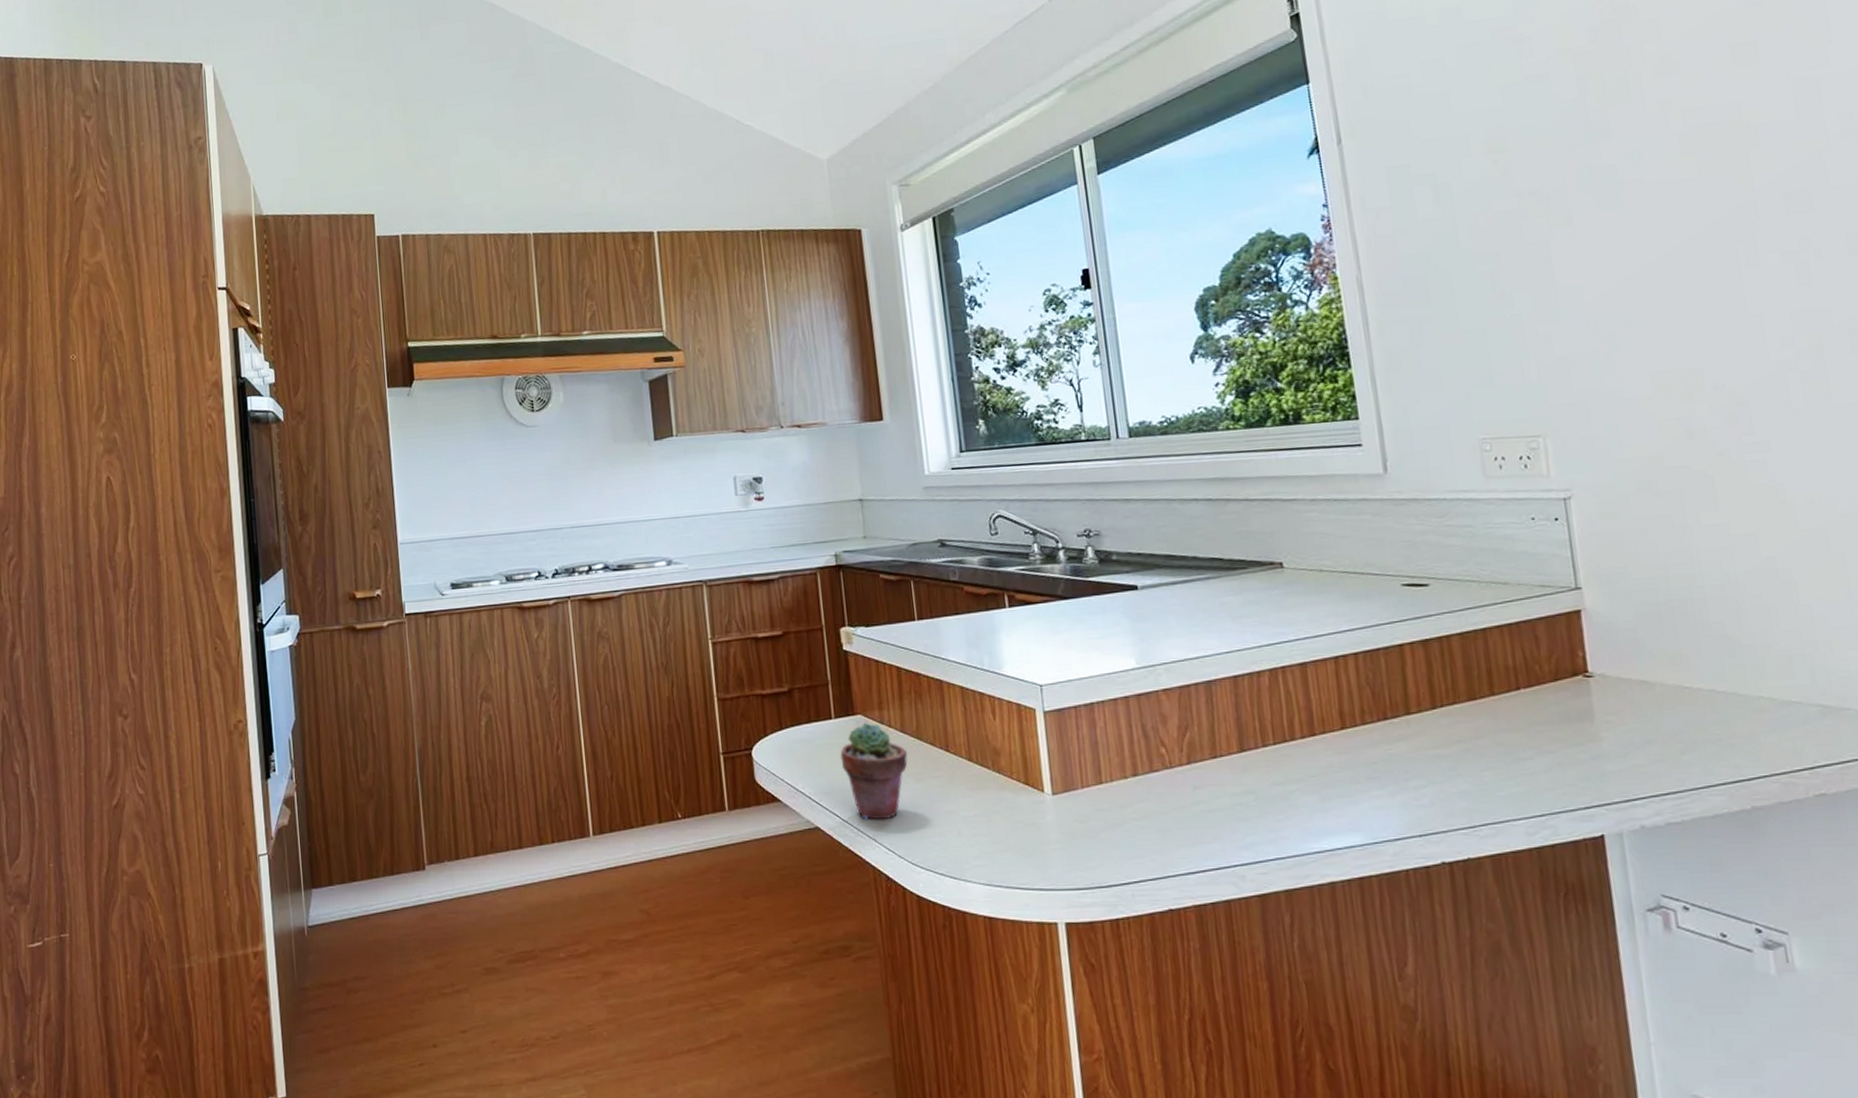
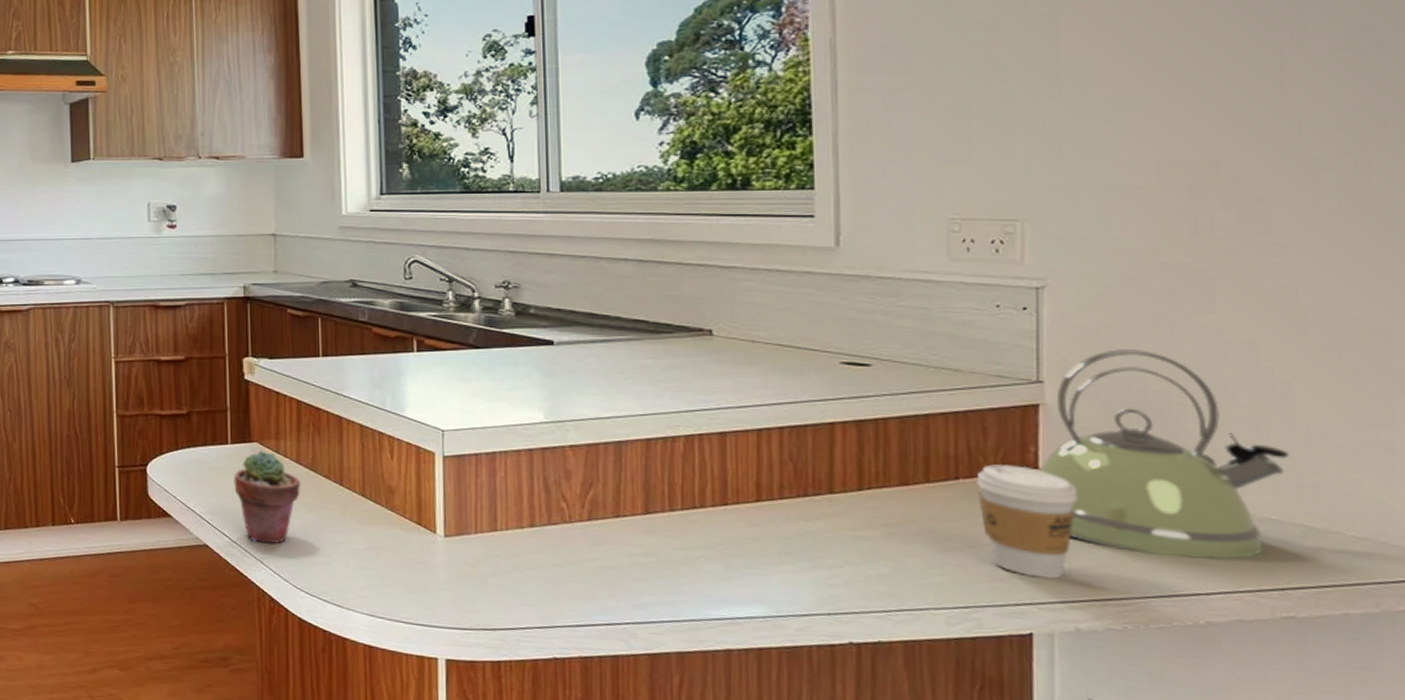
coffee cup: none [1535,670,1626,779] -> present [976,464,1078,579]
kettle: none [1589,550,1800,746] -> present [1039,348,1290,559]

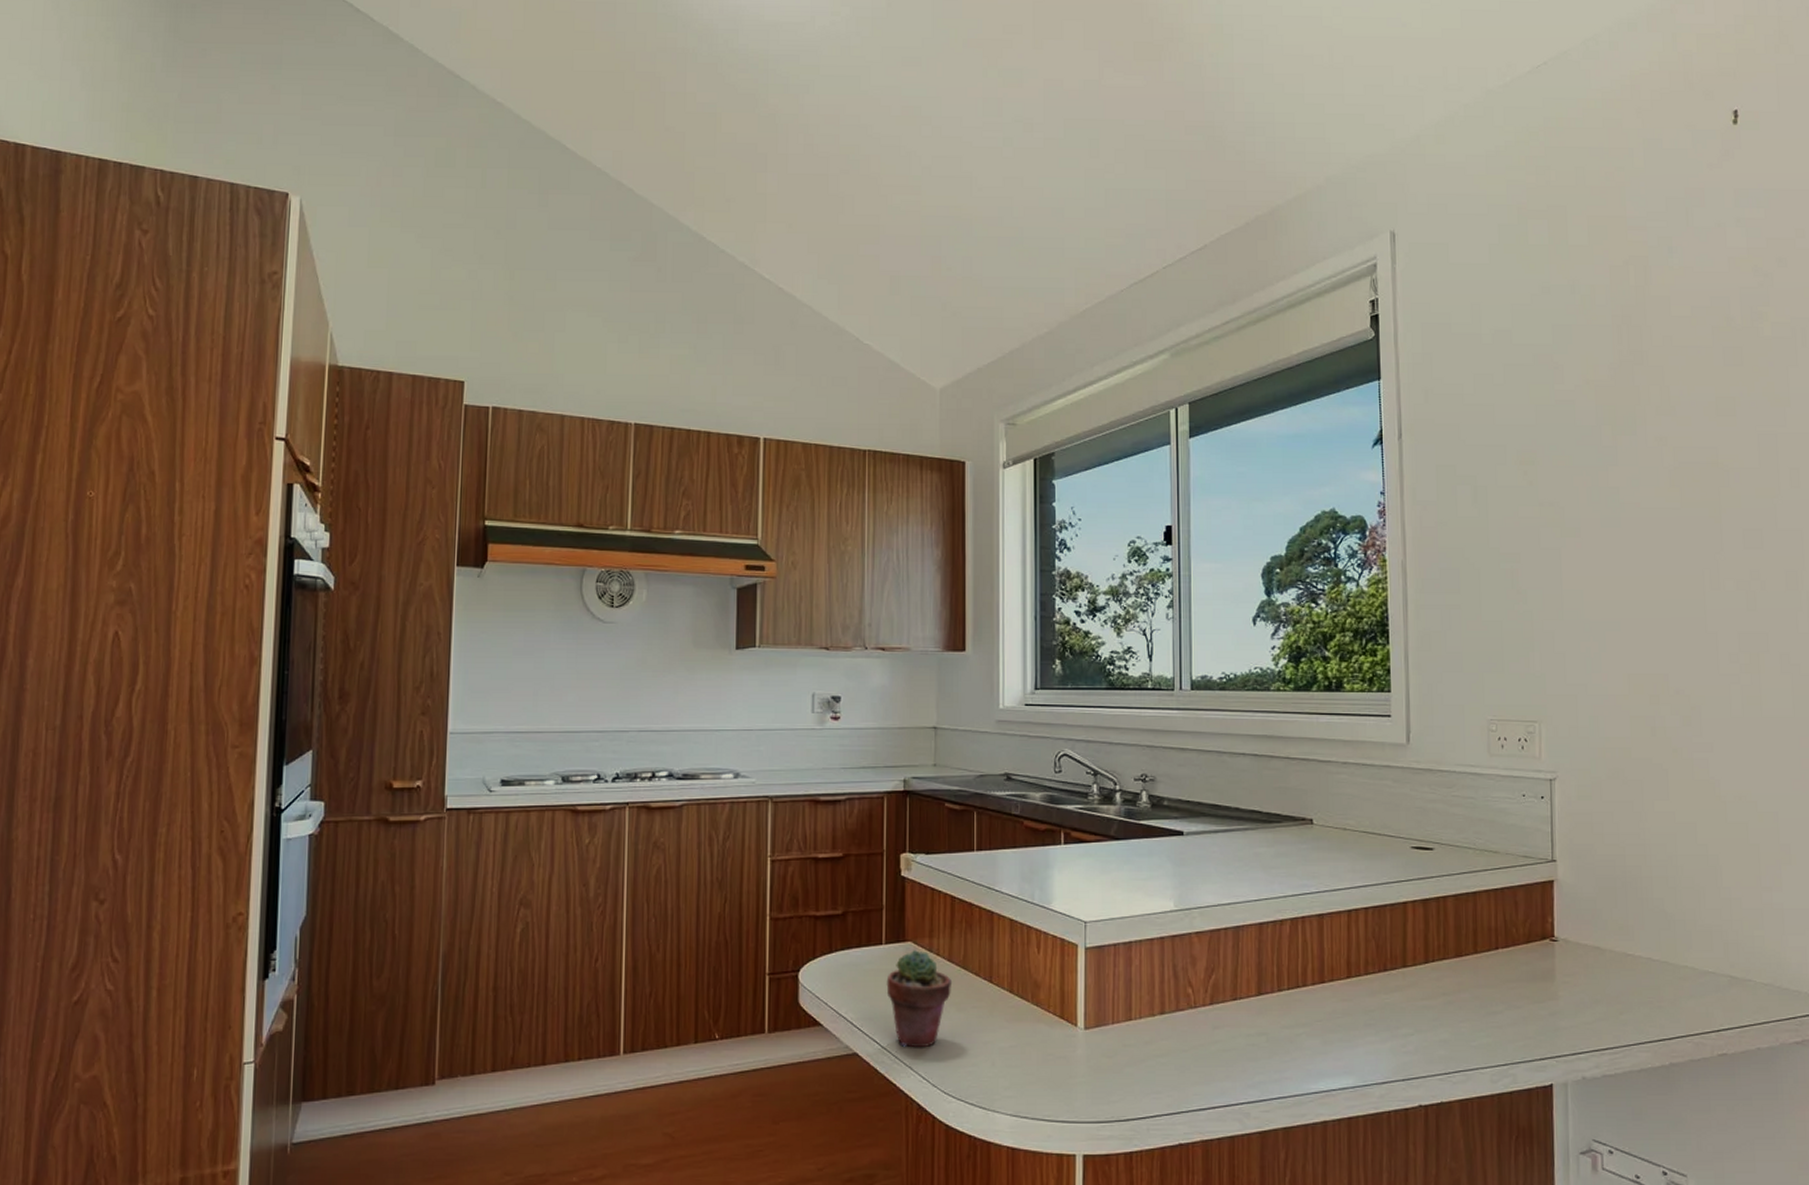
coffee cup: present [976,464,1078,579] -> none [1511,935,1582,1034]
kettle: present [1039,348,1290,559] -> none [1555,830,1719,1008]

